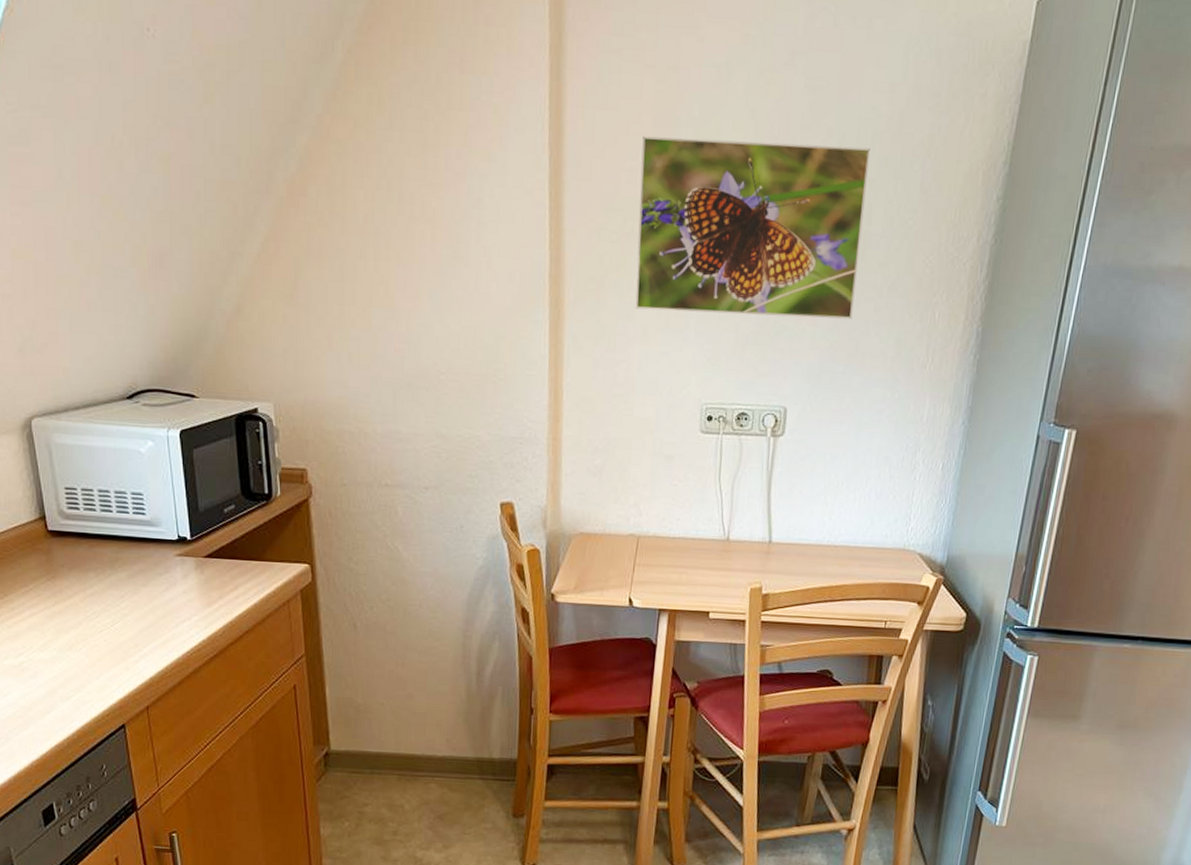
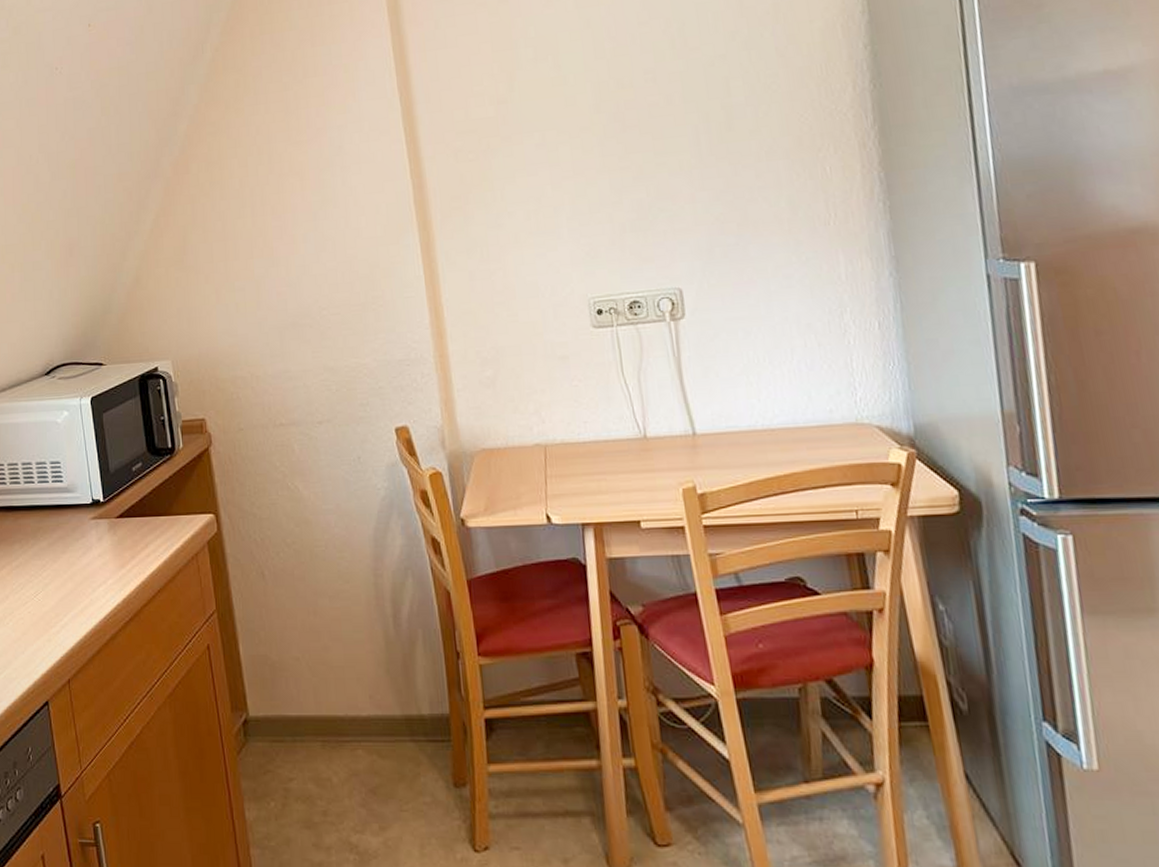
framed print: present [635,136,870,320] -> none [484,28,733,218]

